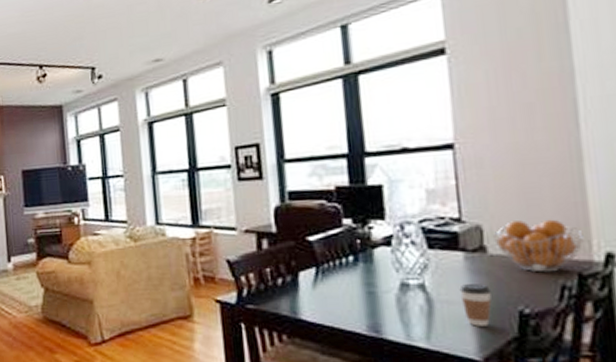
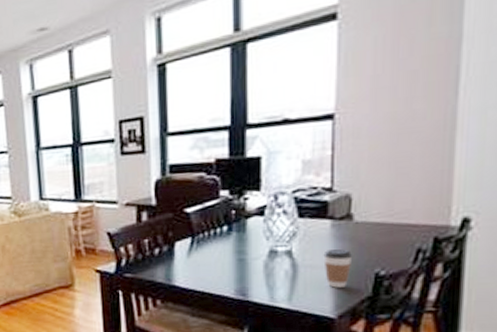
fruit basket: present [492,219,584,273] -> none [359,187,445,238]

